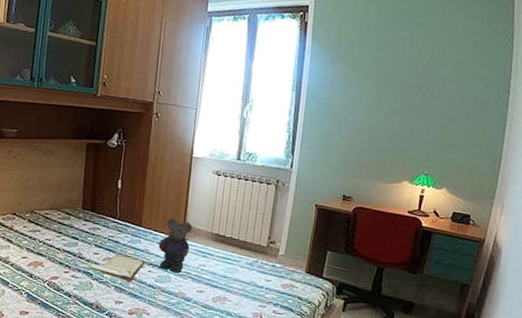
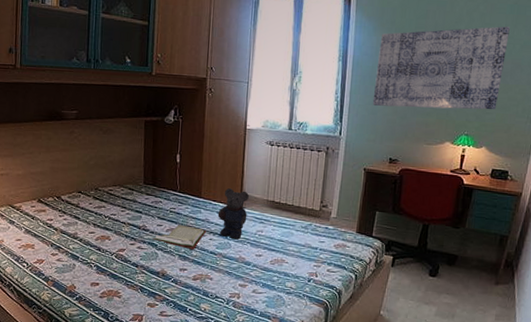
wall art: none [326,63,474,150] -> present [372,26,510,110]

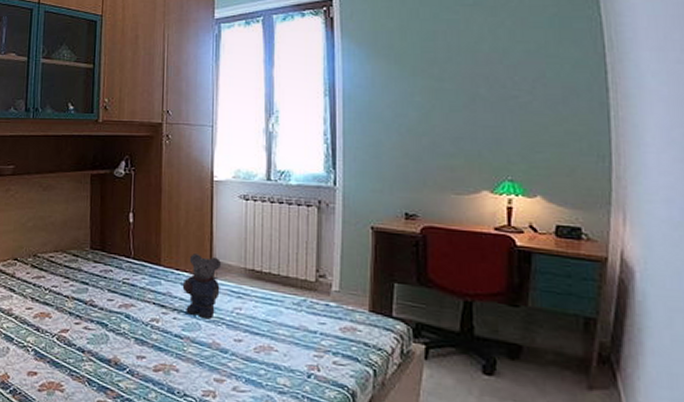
book: present [152,224,207,250] -> none [102,298,169,331]
wall art: present [372,26,510,110] -> none [374,43,553,149]

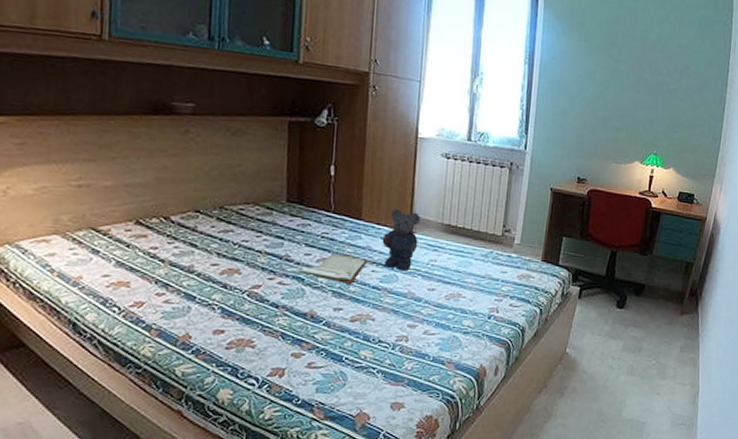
book: none [102,298,169,331] -> present [298,252,369,284]

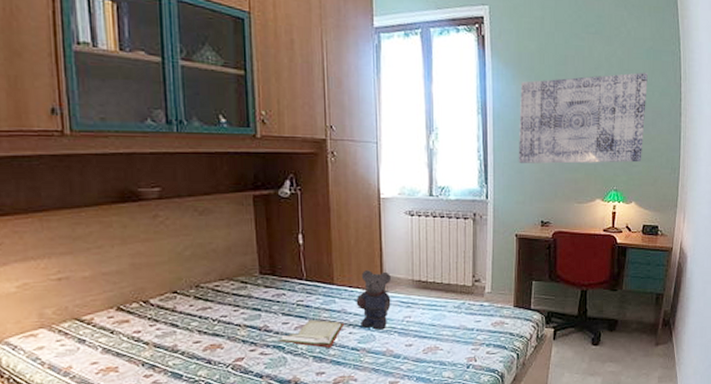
wall art: none [560,36,698,129] -> present [518,72,648,164]

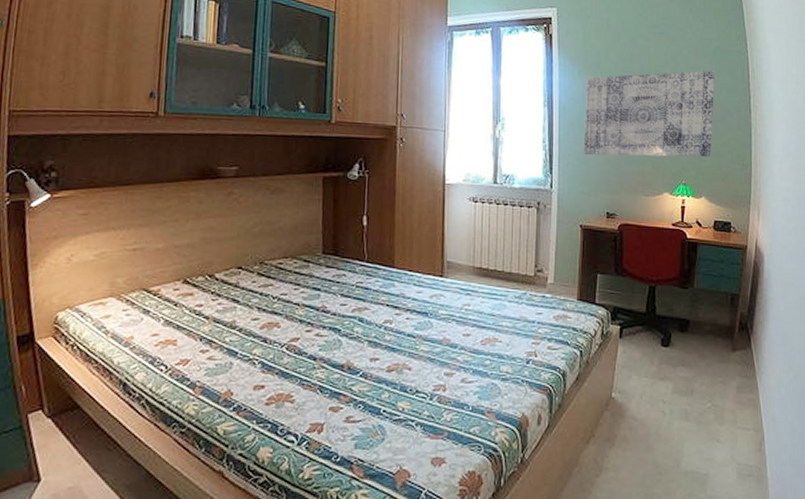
book: present [278,319,345,348] -> none [334,301,403,333]
bear: present [356,270,391,330] -> none [415,255,451,317]

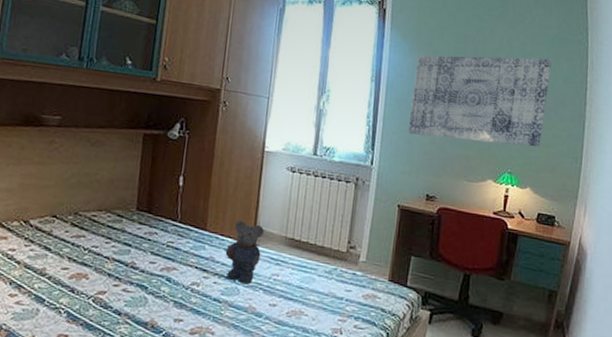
bear: none [415,255,451,317] -> present [225,220,264,285]

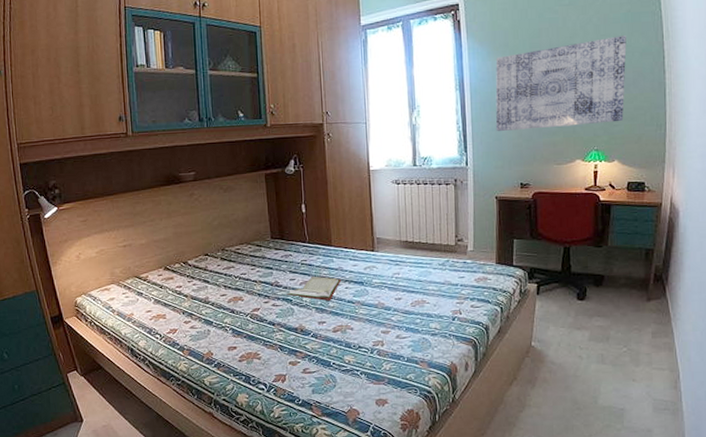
book: none [142,262,211,295] -> present [286,276,342,301]
bear: present [225,220,264,285] -> none [351,233,382,285]

